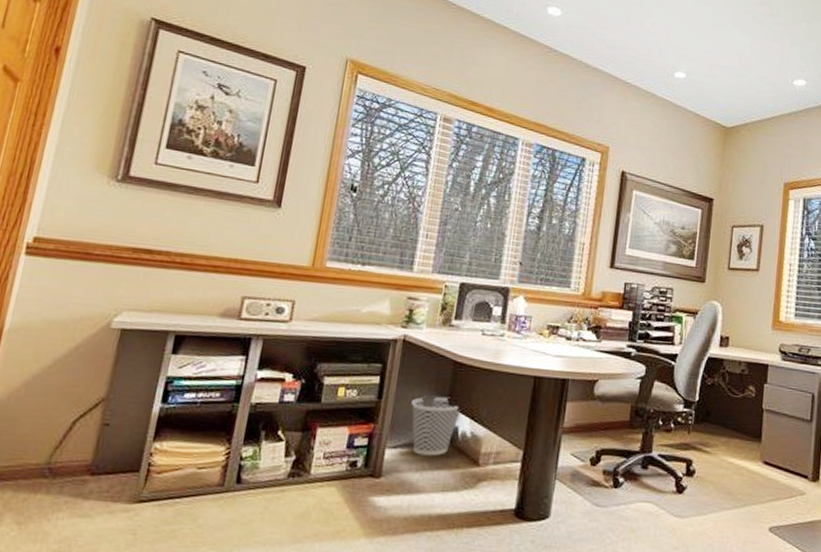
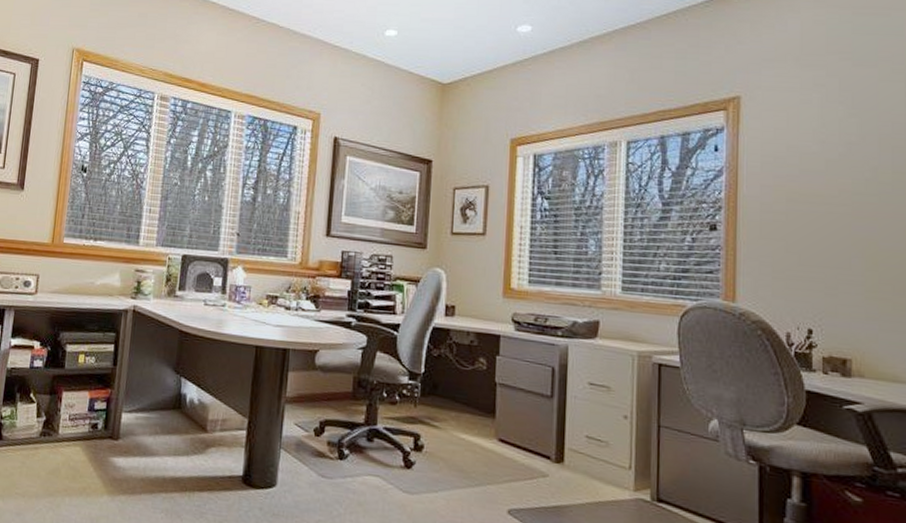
wastebasket: present [411,396,461,456] -> none [143,364,188,422]

